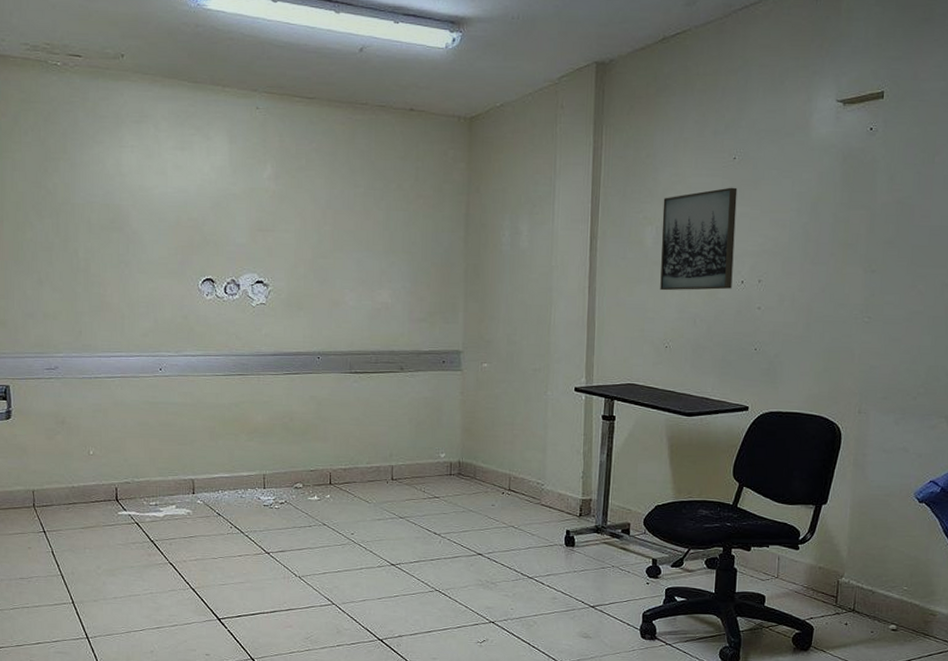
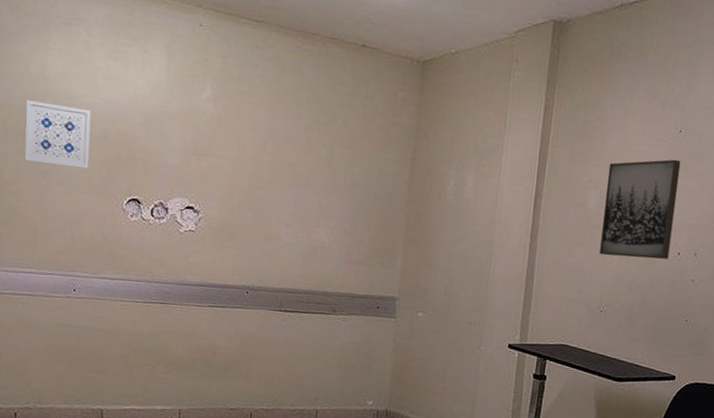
wall art: none [105,196,166,255] -> present [24,100,92,169]

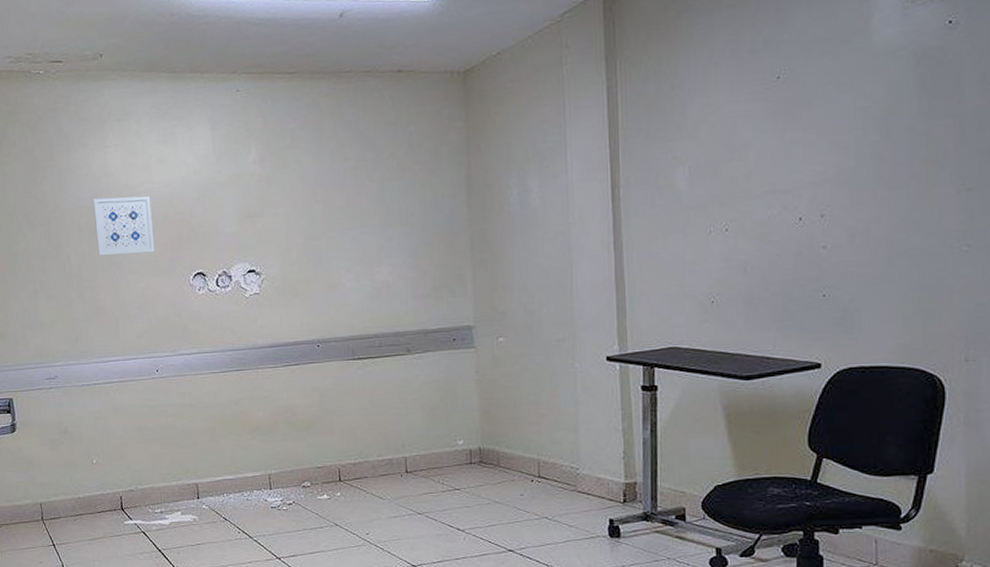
wall art: present [599,159,681,259] -> none [695,110,788,238]

